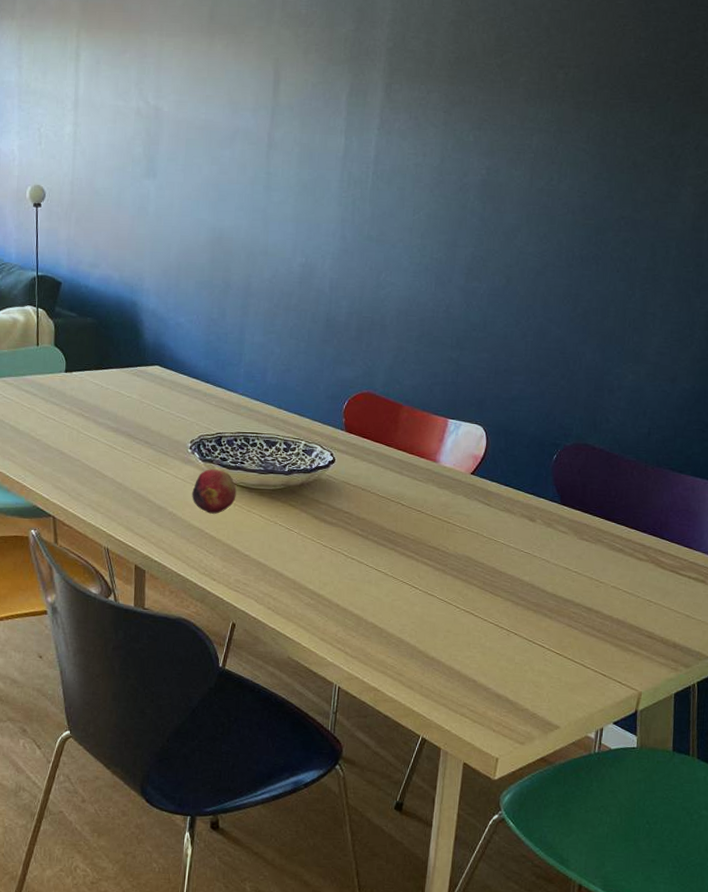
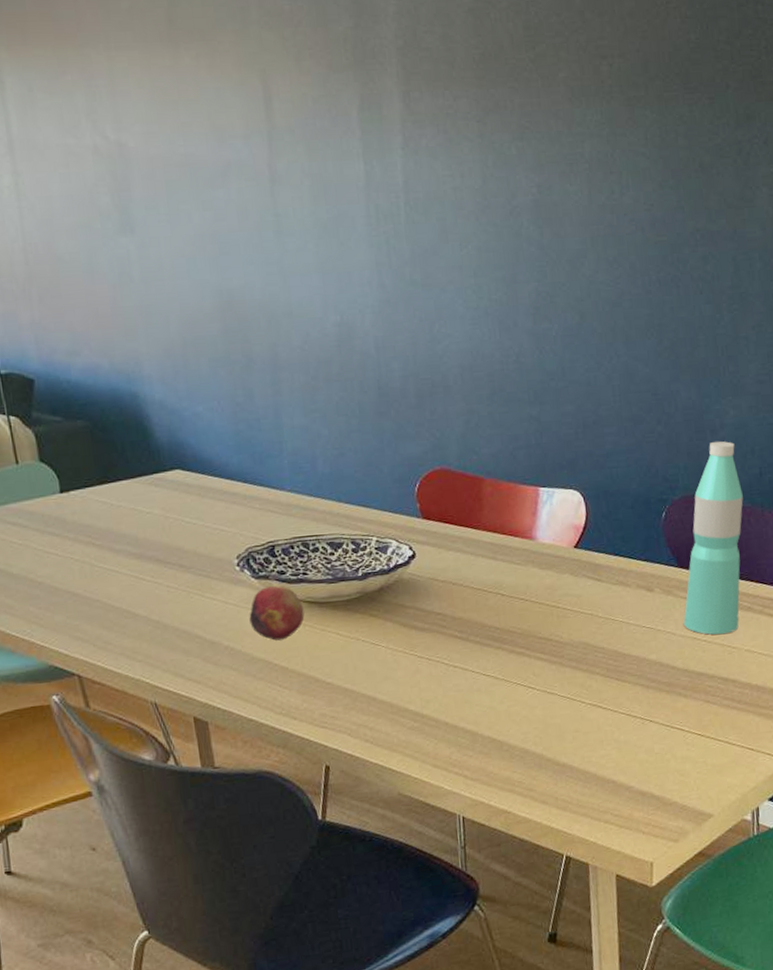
water bottle: none [559,400,630,569] -> present [683,441,743,635]

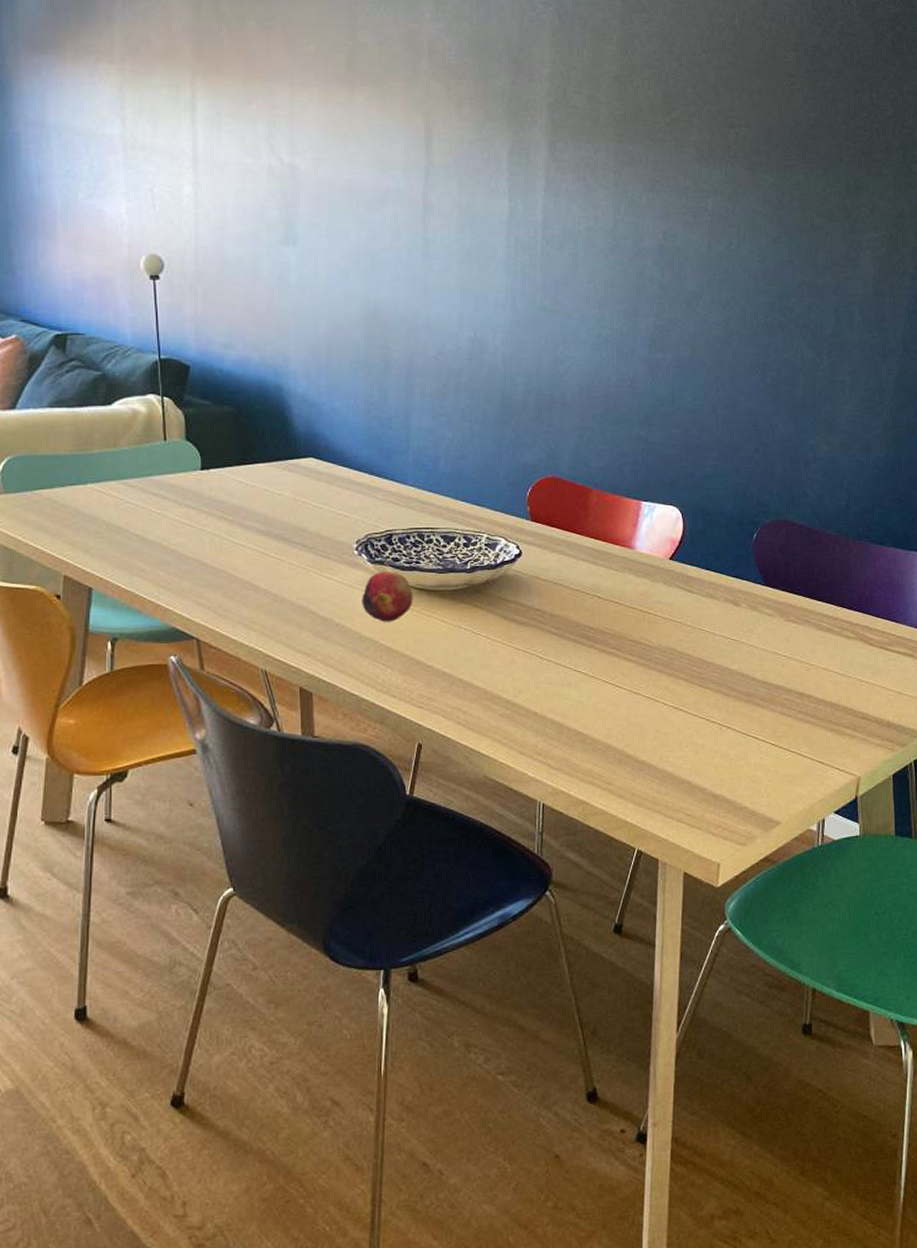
water bottle: present [683,441,743,635] -> none [766,472,830,652]

